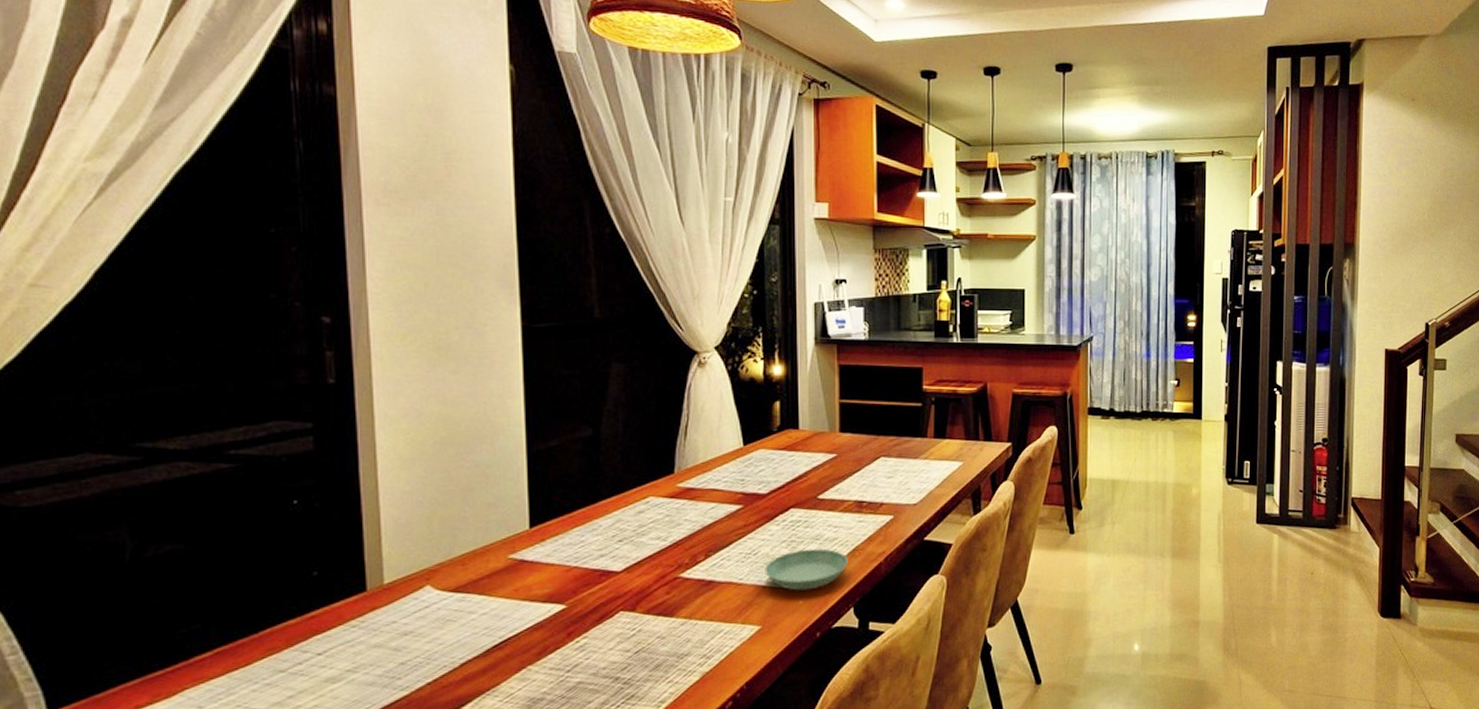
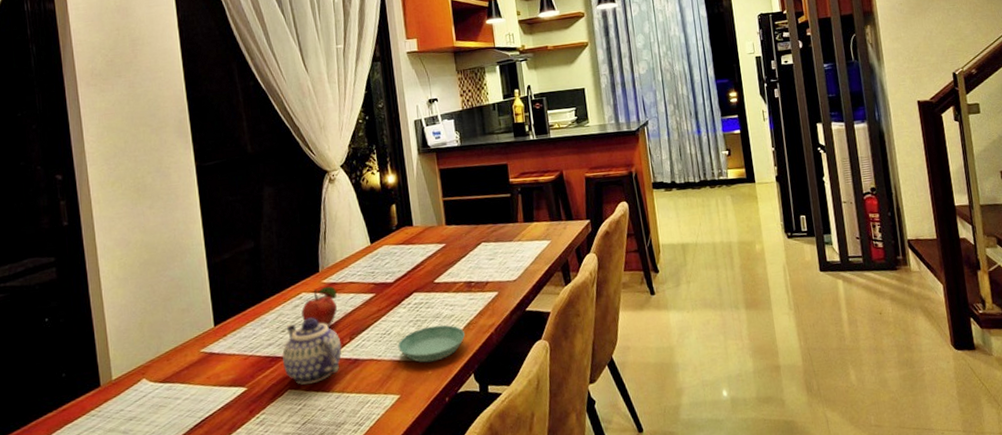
teapot: none [617,527,694,606] -> present [282,317,342,385]
fruit: none [647,491,694,539] -> present [301,286,337,326]

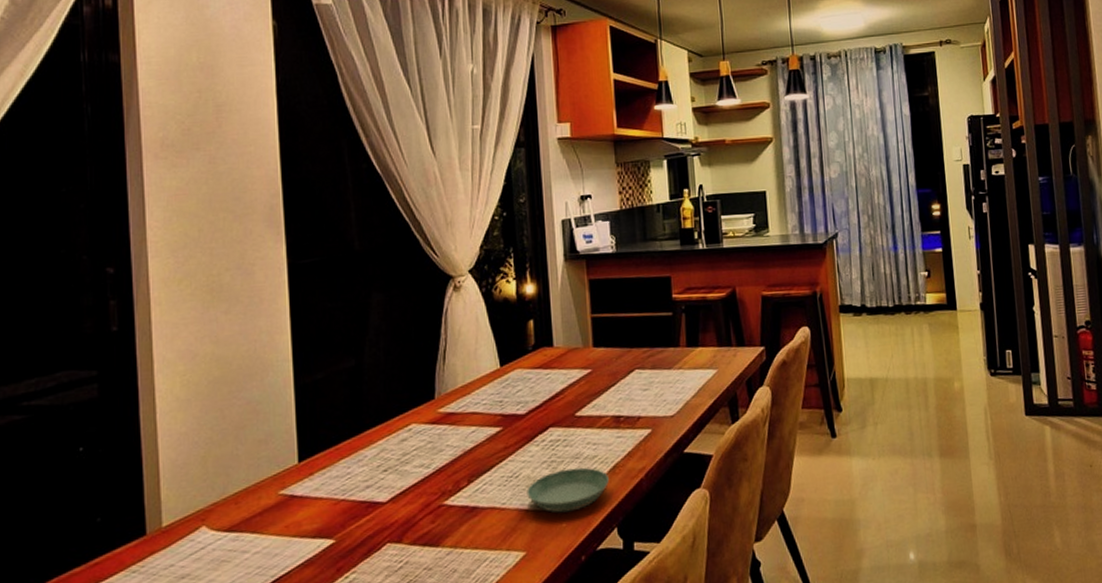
teapot: present [282,317,342,385] -> none [383,454,458,537]
fruit: present [301,286,337,326] -> none [410,416,455,466]

